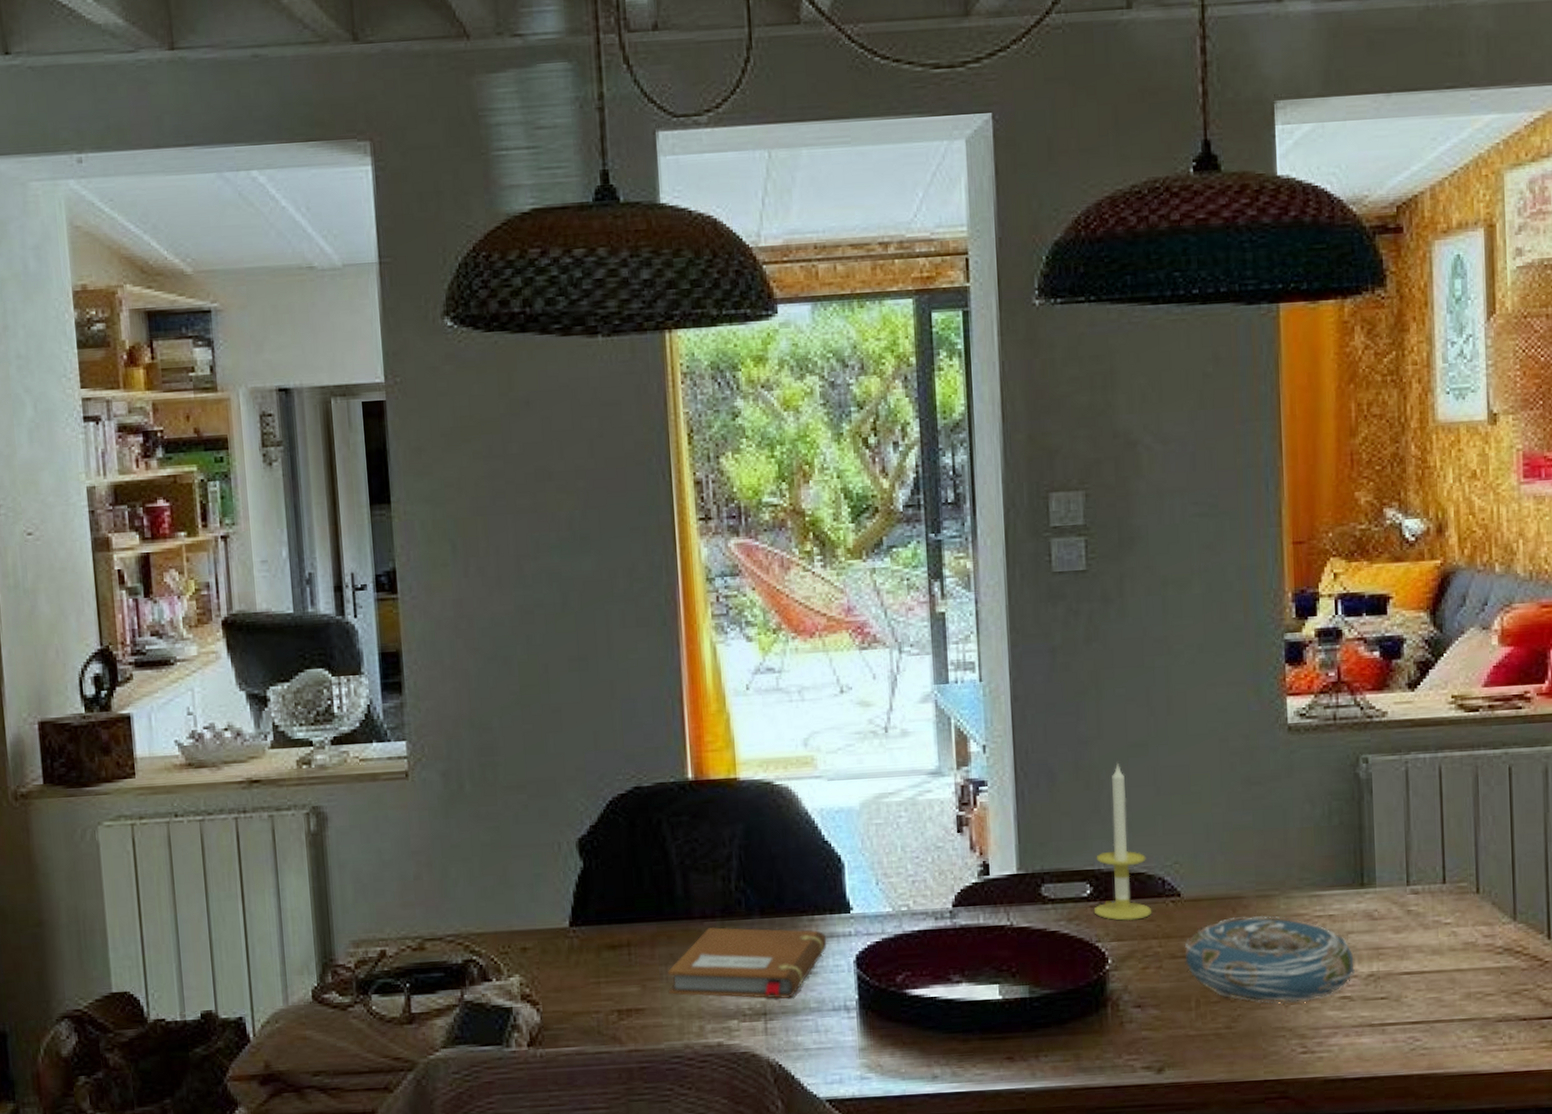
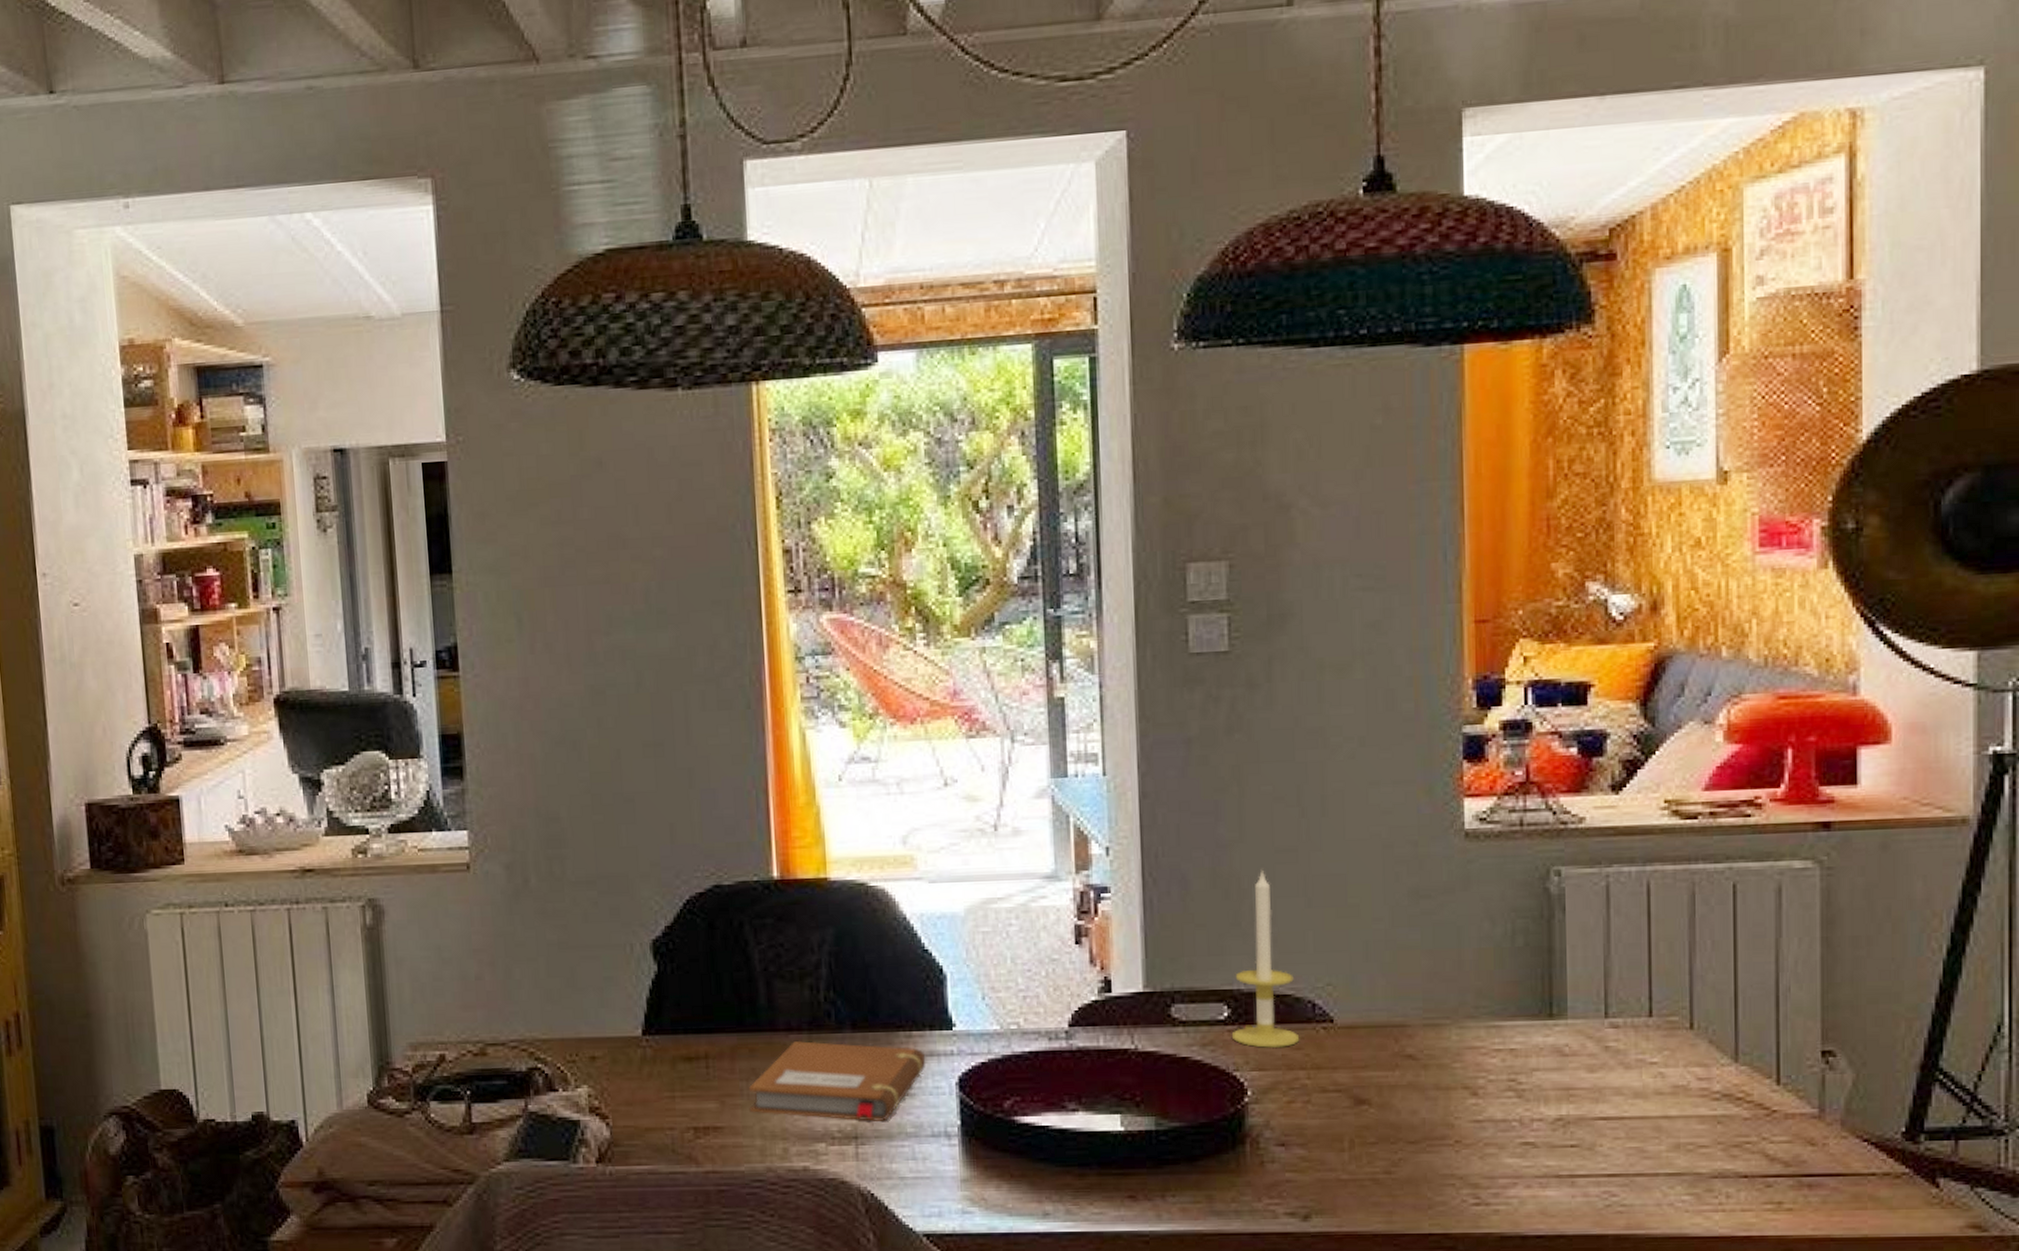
decorative bowl: present [1185,916,1355,1003] -> none [1337,1047,1540,1147]

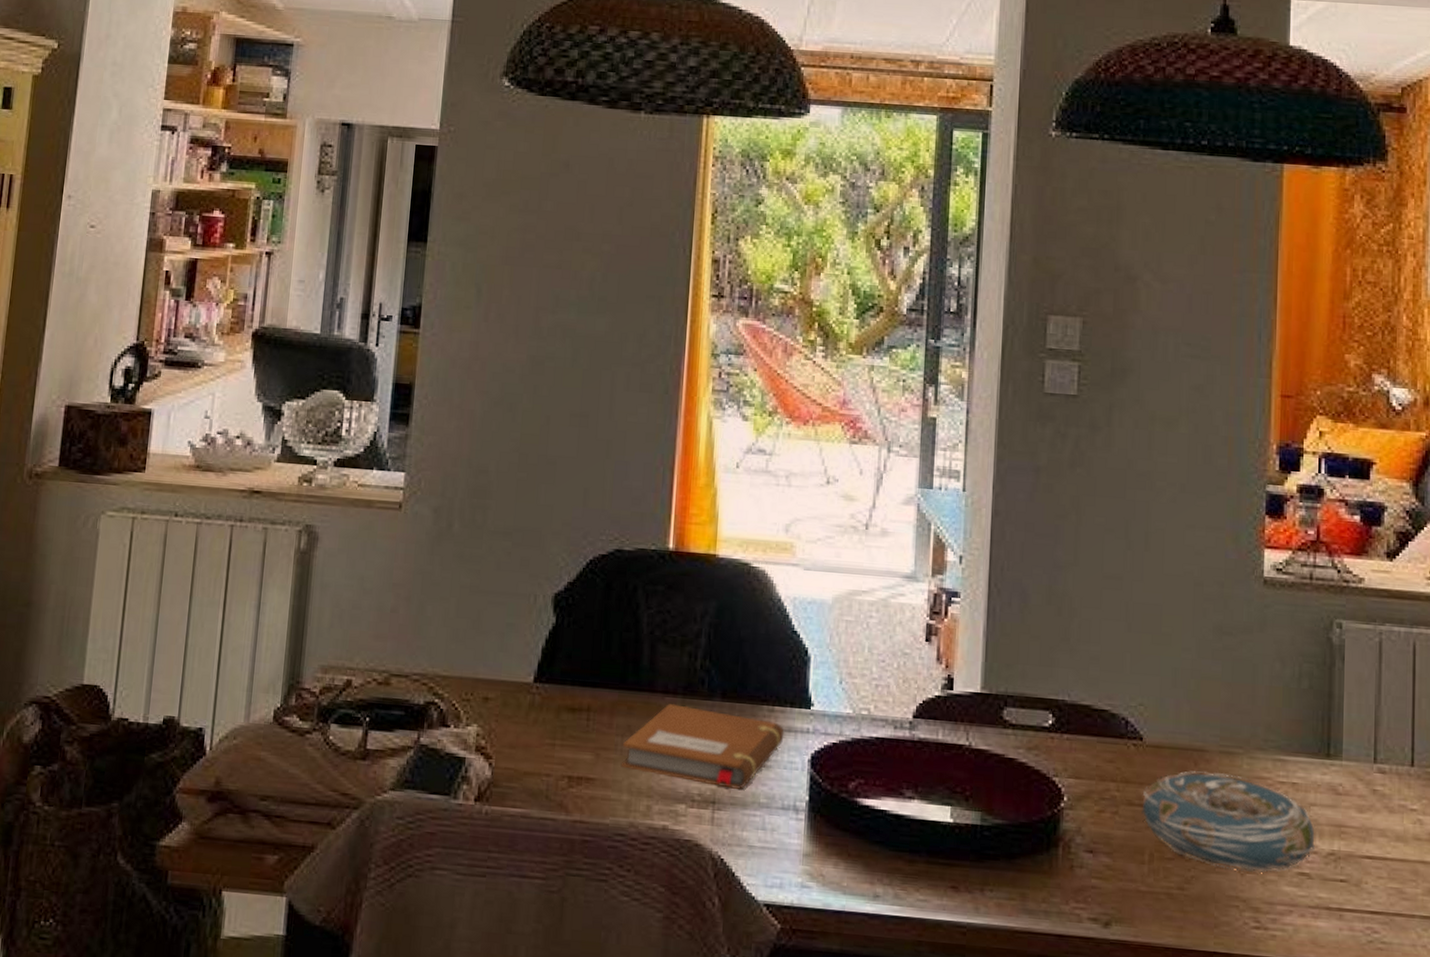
candle: present [1232,869,1300,1048] -> none [1055,592,1113,759]
decorative bowl: none [1337,1047,1540,1147] -> present [1141,771,1315,873]

